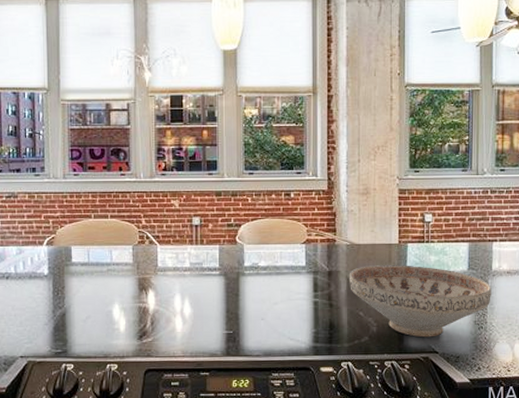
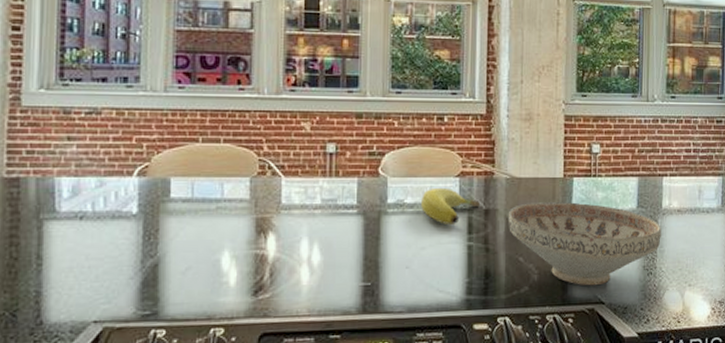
banana: none [272,253,323,284] -> present [420,187,480,224]

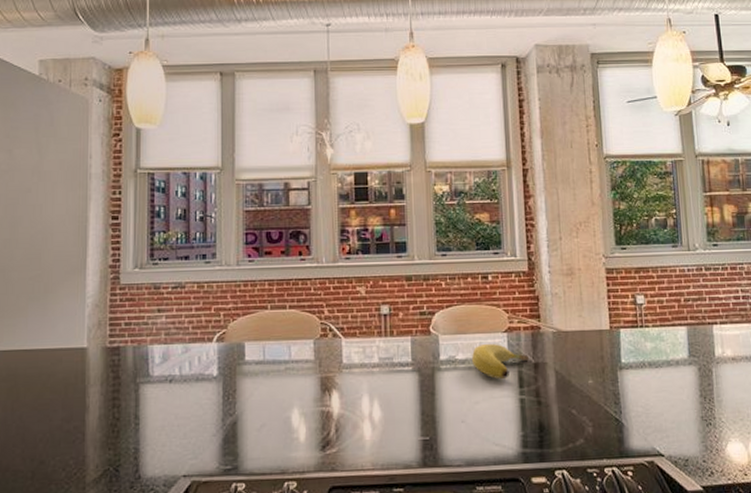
decorative bowl: present [509,201,661,286] -> none [558,353,717,438]

